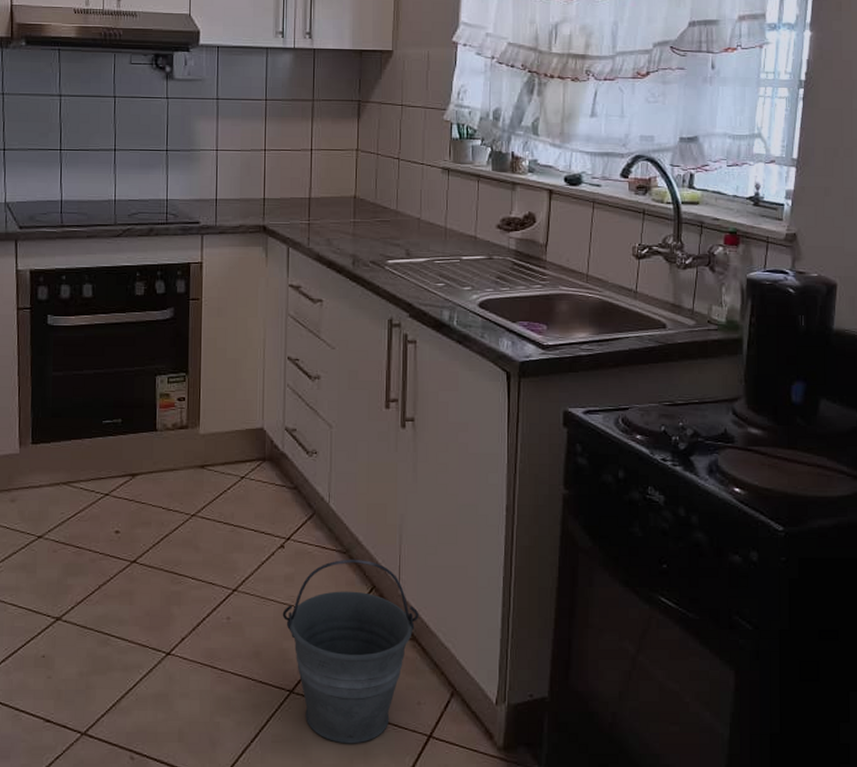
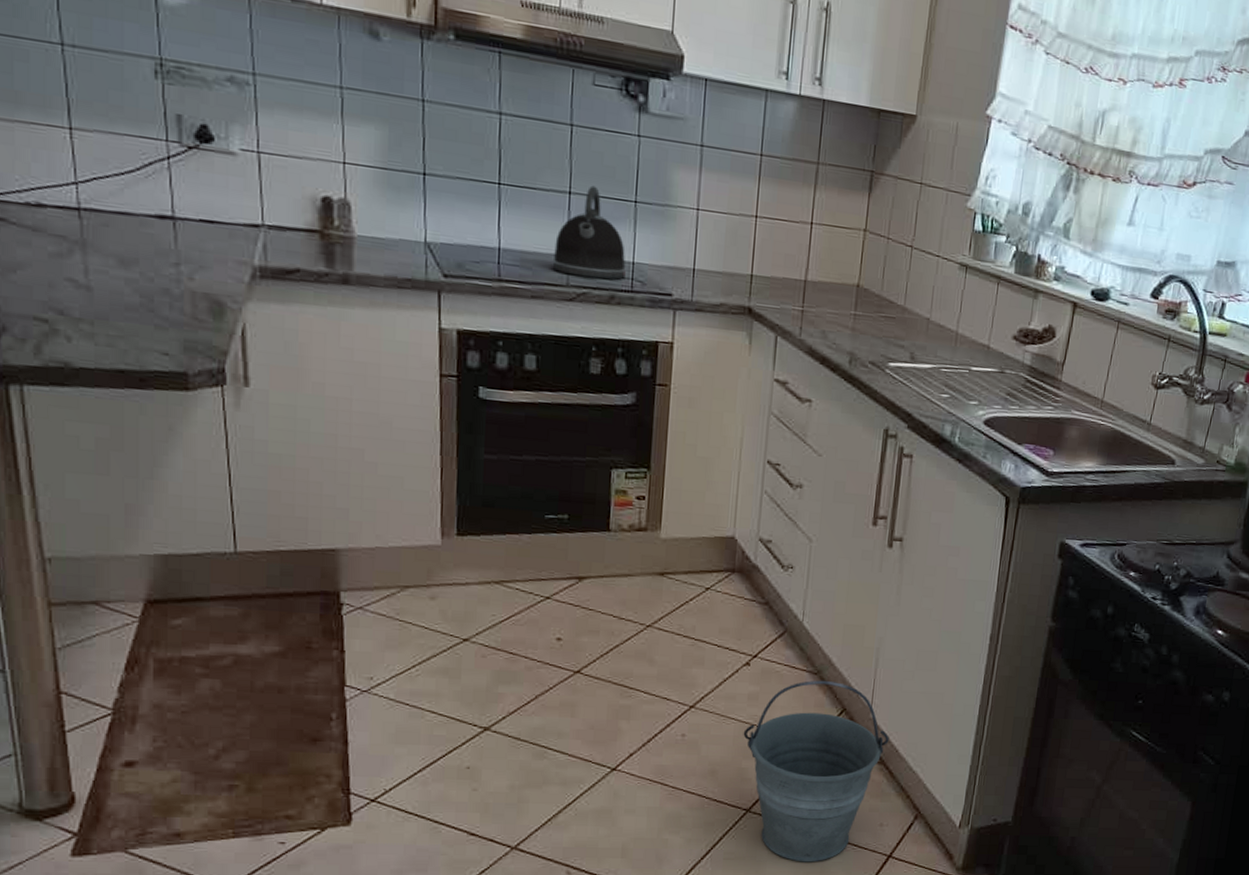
kettle: none [103,142,162,216] -> present [552,185,627,281]

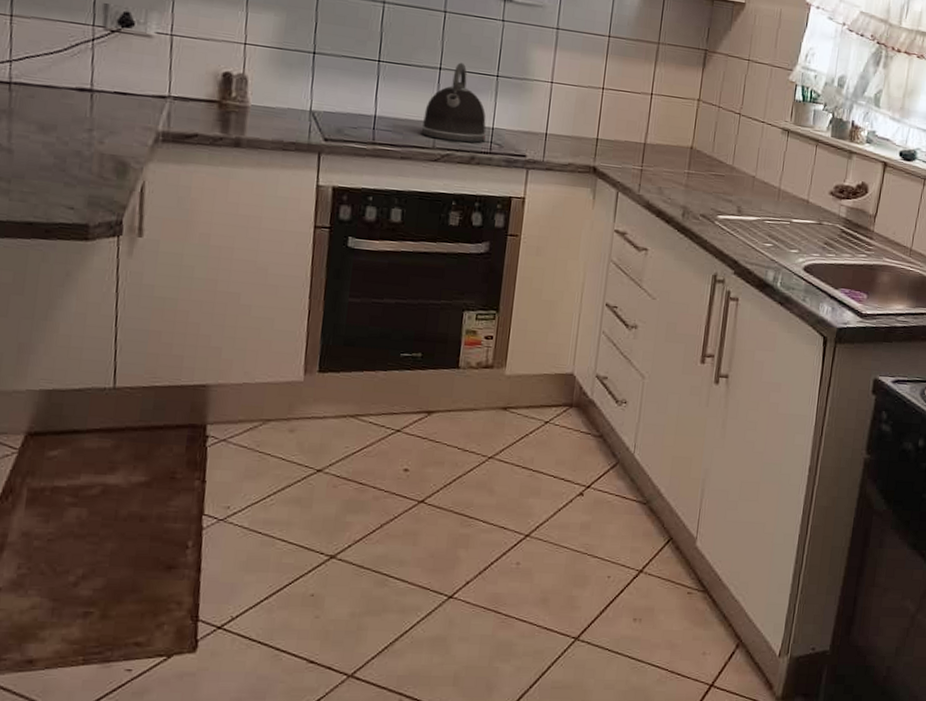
bucket: present [743,680,889,863] -> none [574,510,713,692]

